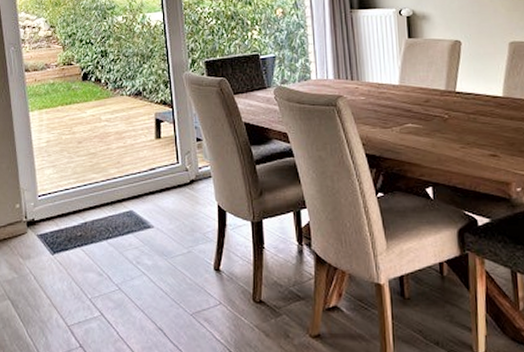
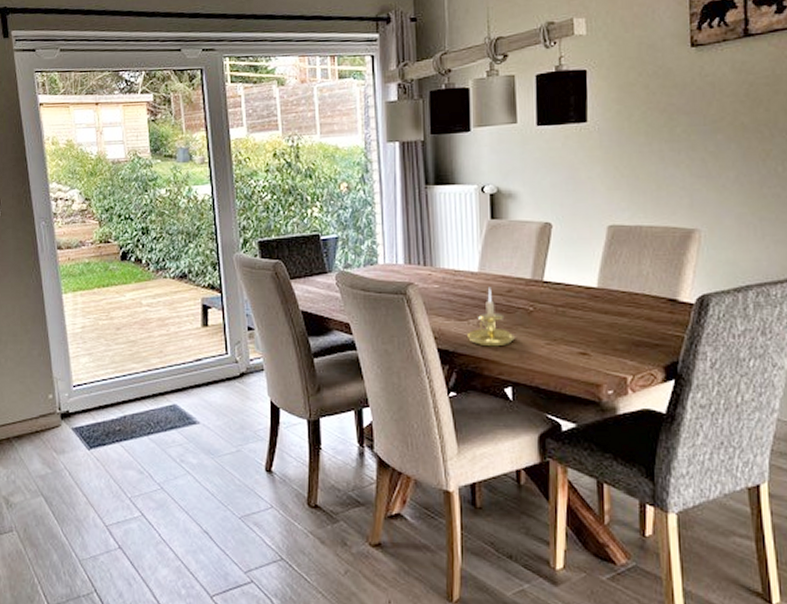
candle holder: none [392,98,434,151] -> present [468,287,516,347]

